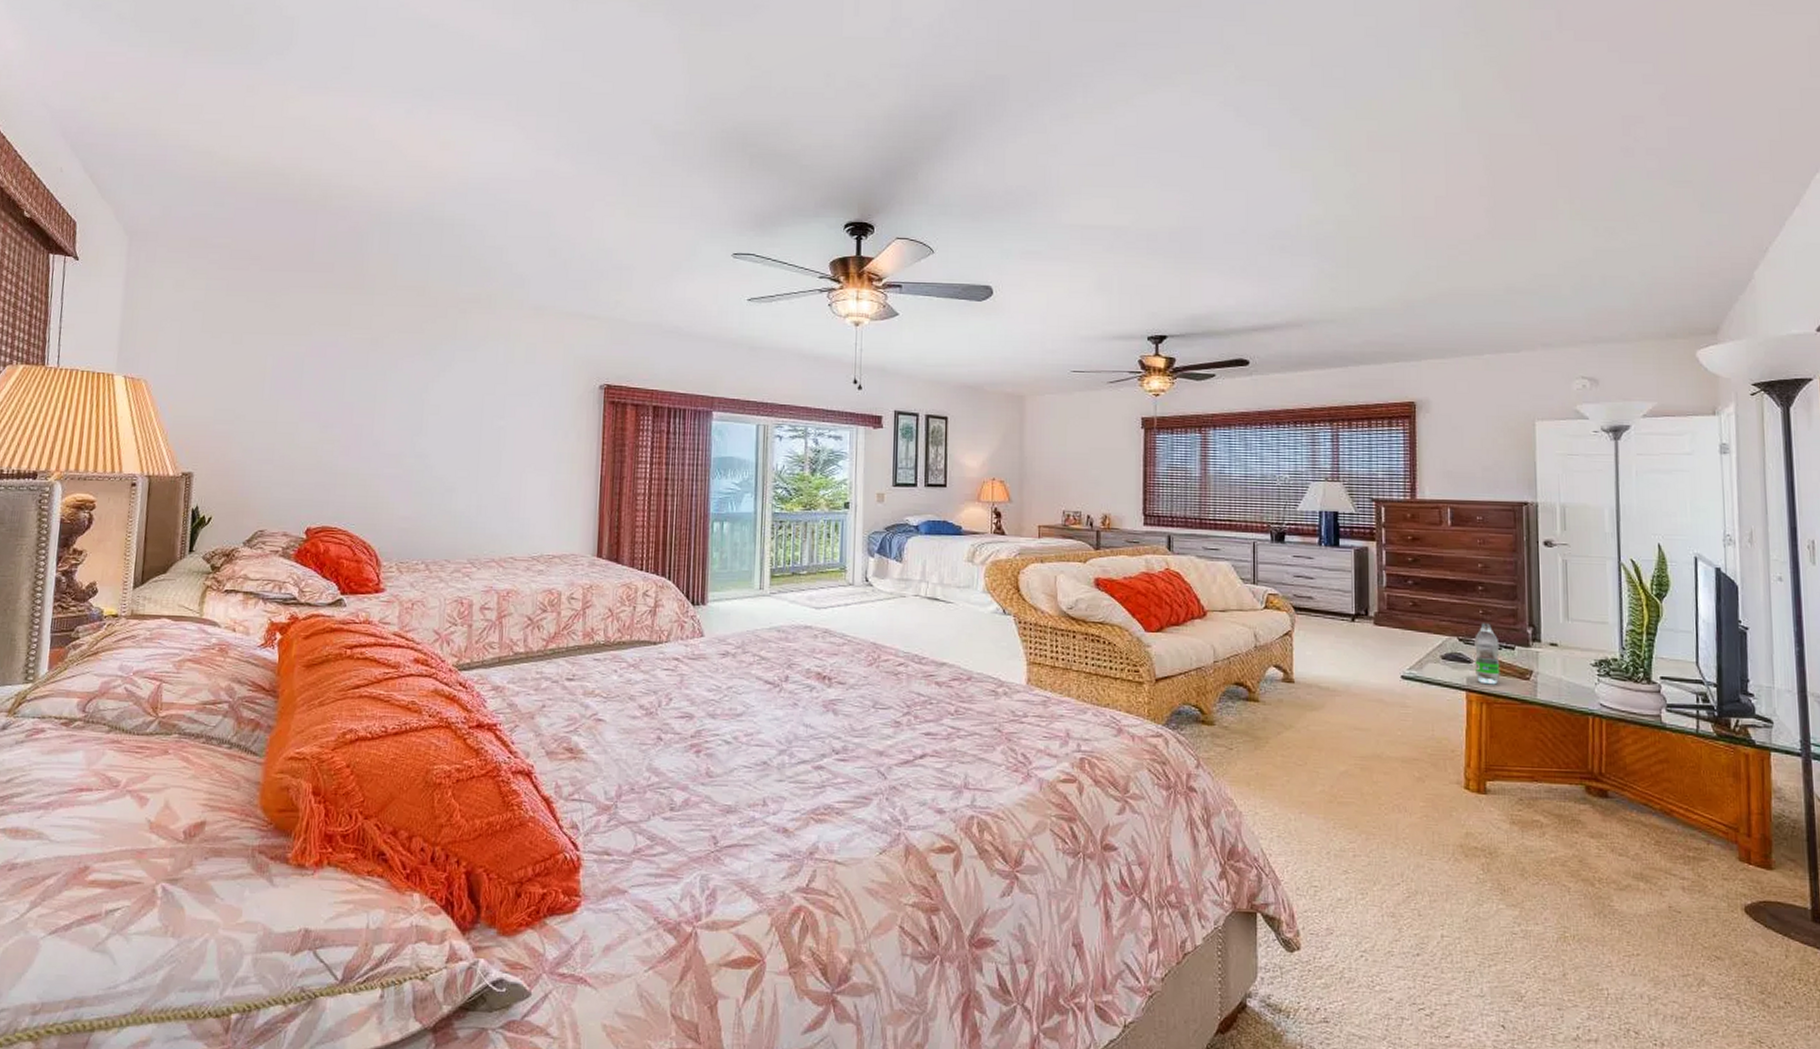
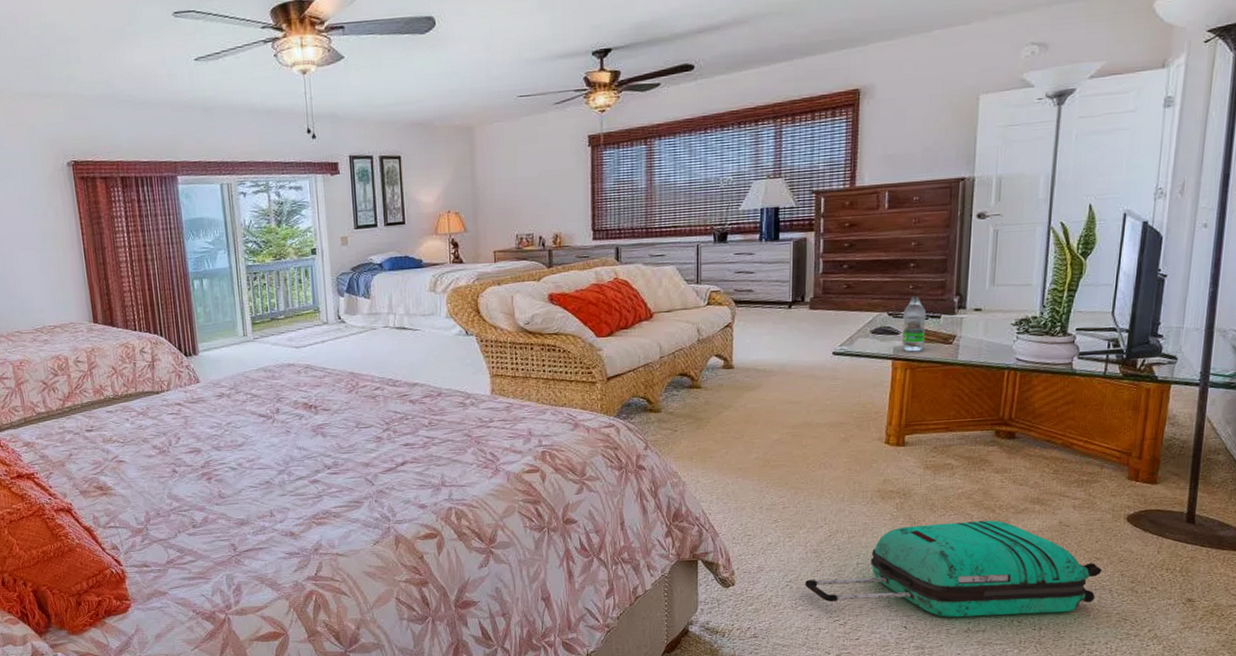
suitcase: none [1382,893,1725,1026] -> present [805,520,1102,618]

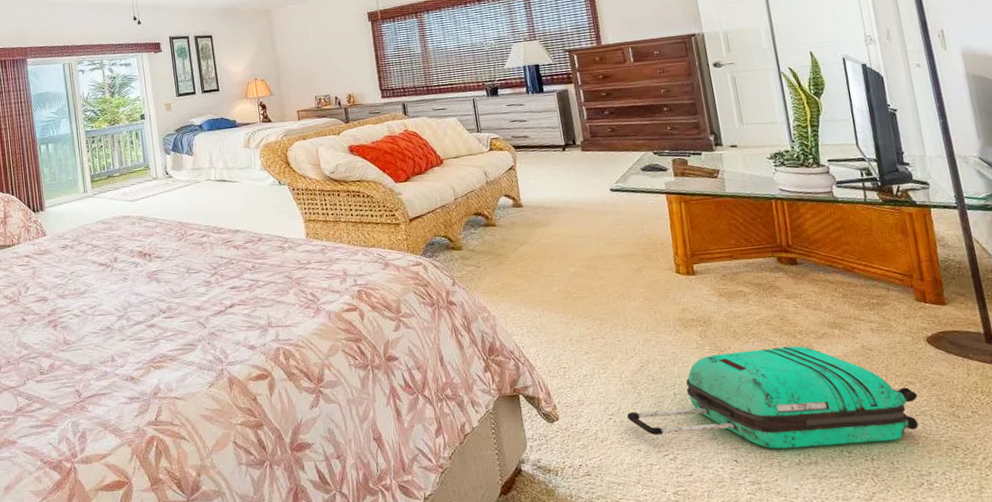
bottle: present [902,297,927,352] -> none [666,136,693,186]

